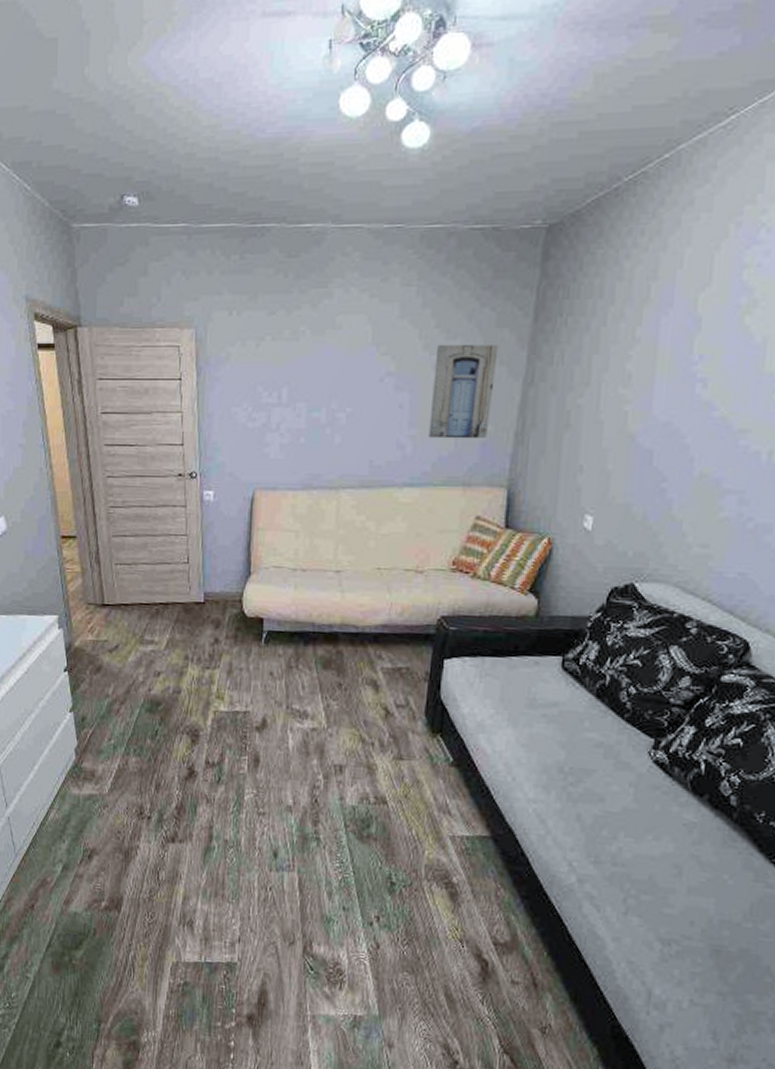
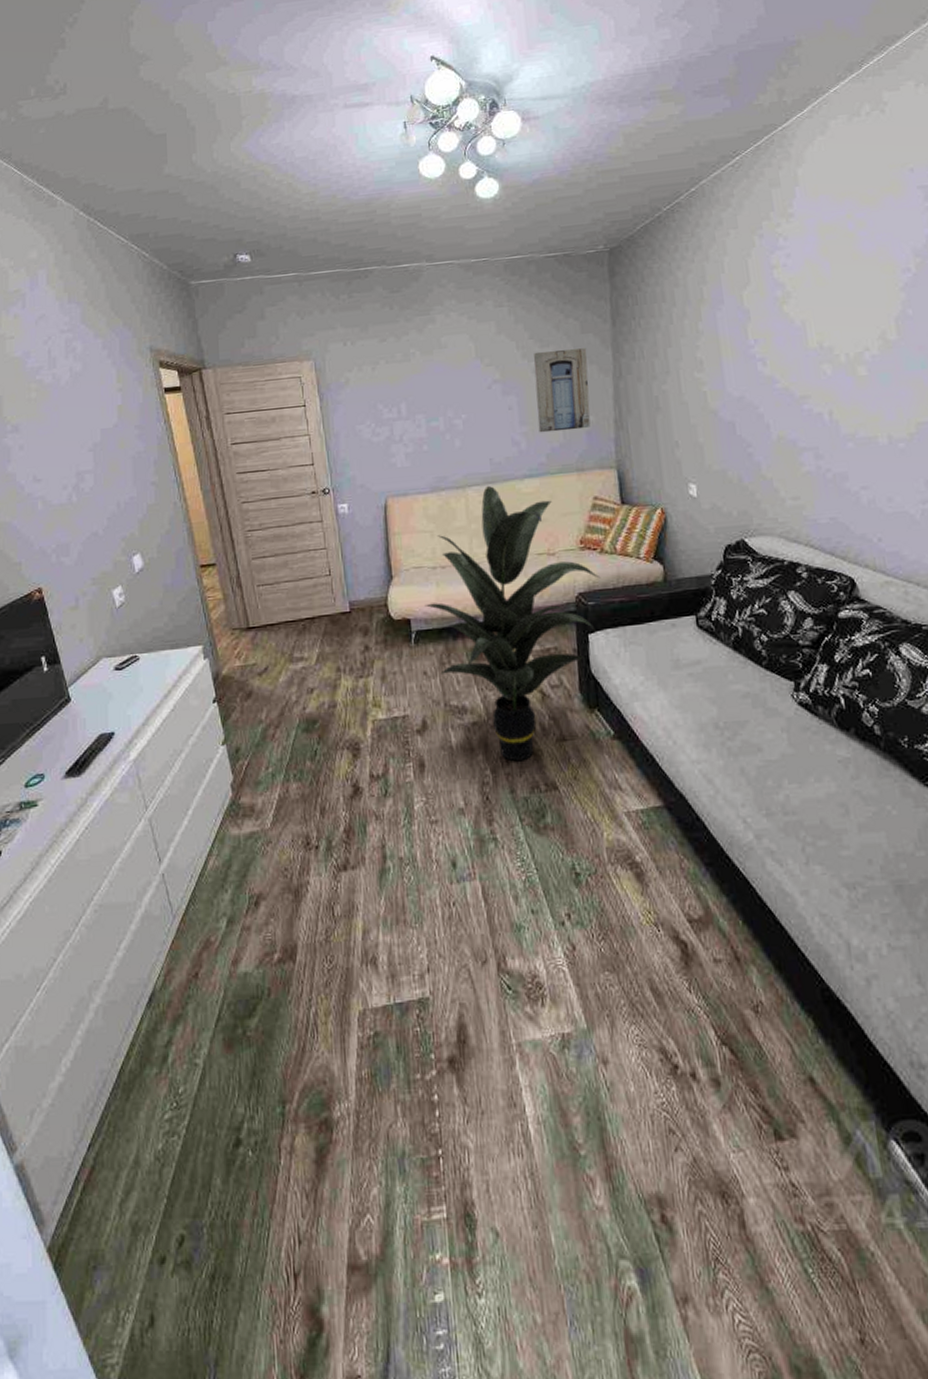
indoor plant: none [279,489,468,772] -> present [424,485,601,762]

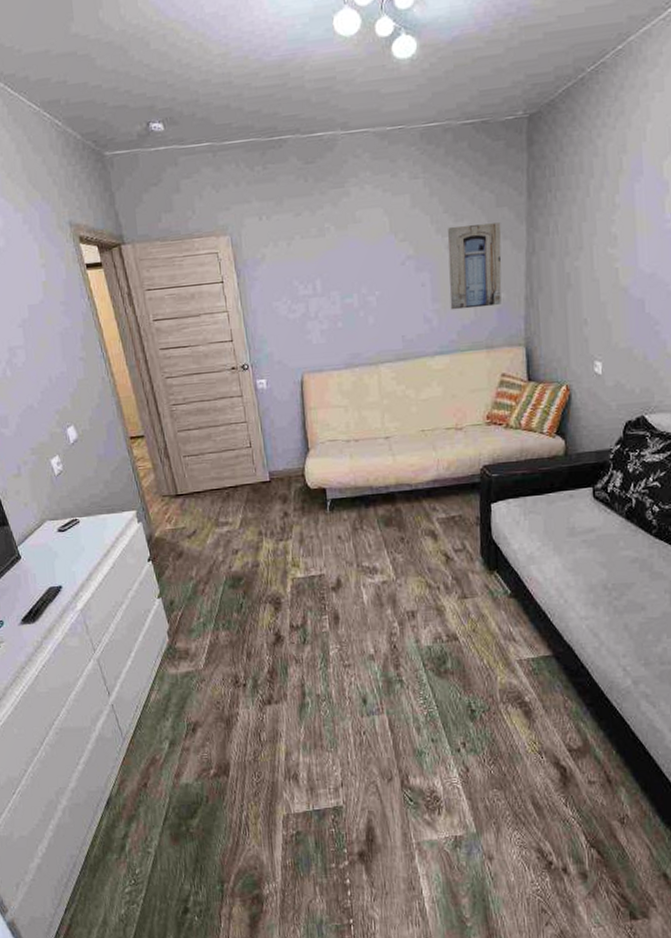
indoor plant: present [424,485,601,762] -> none [339,362,505,616]

